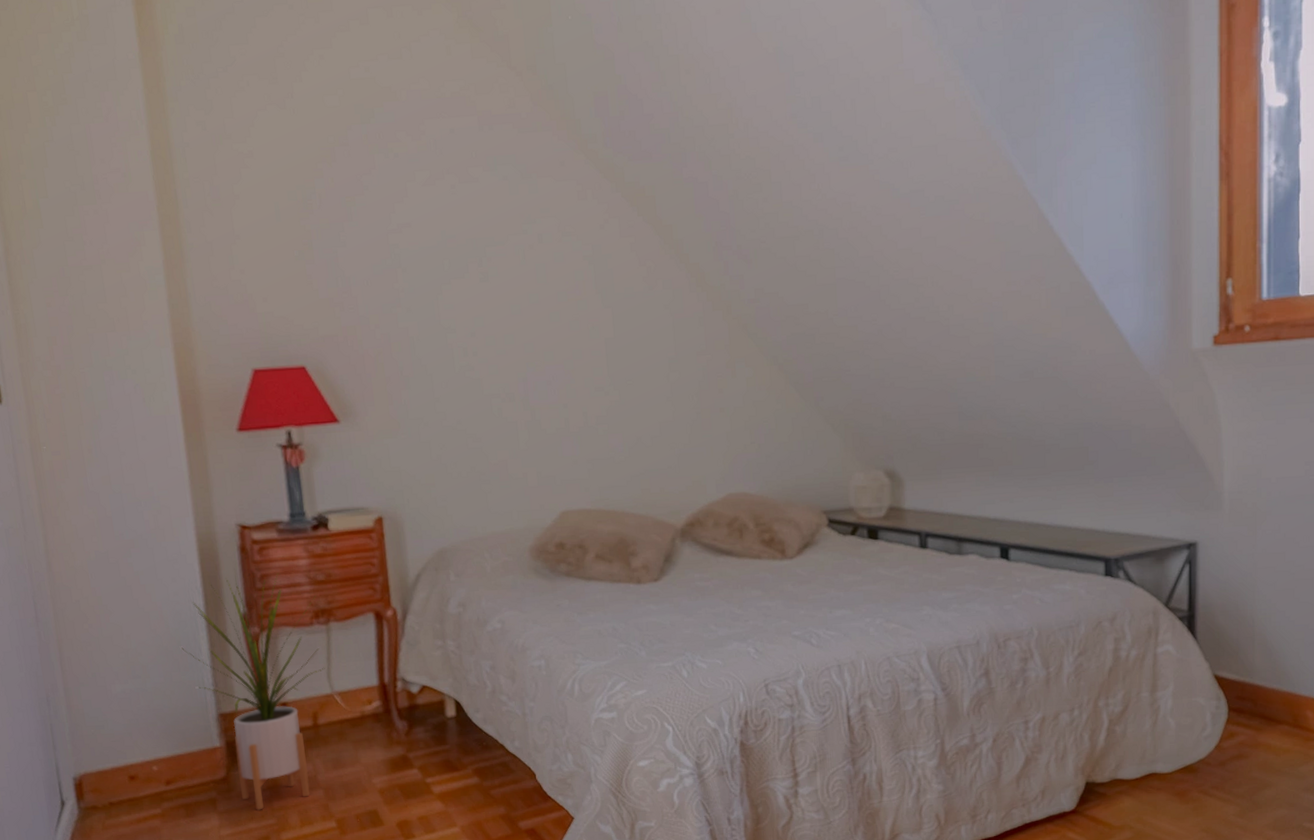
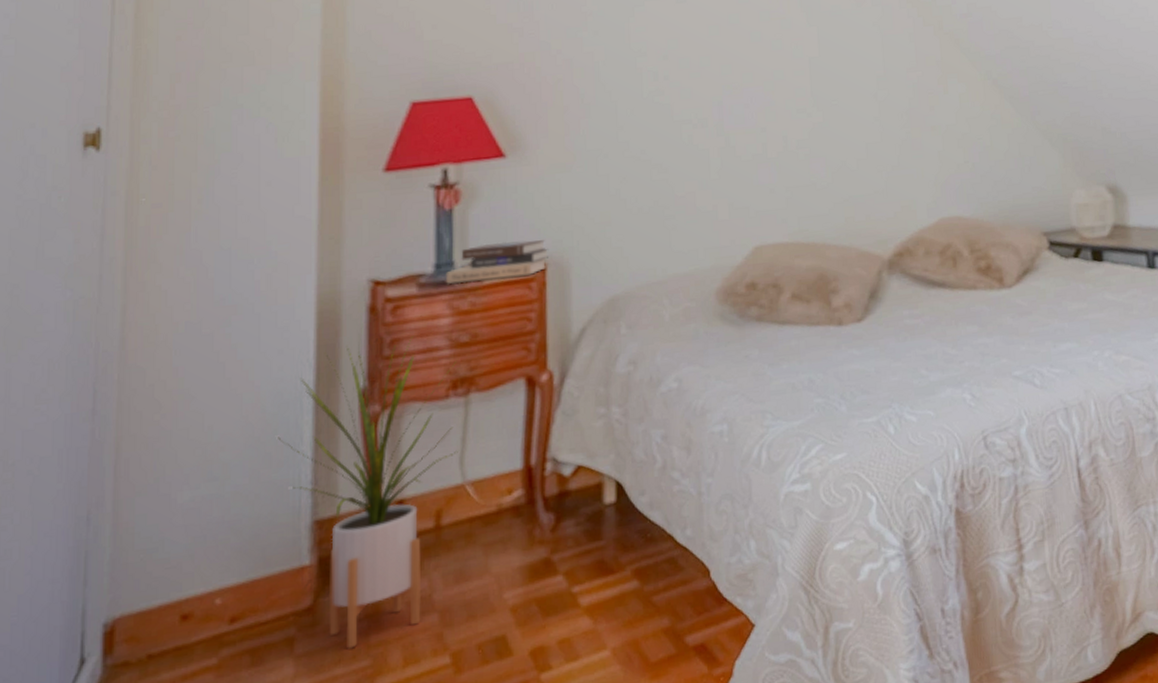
books: none [299,496,384,532] -> present [445,239,548,285]

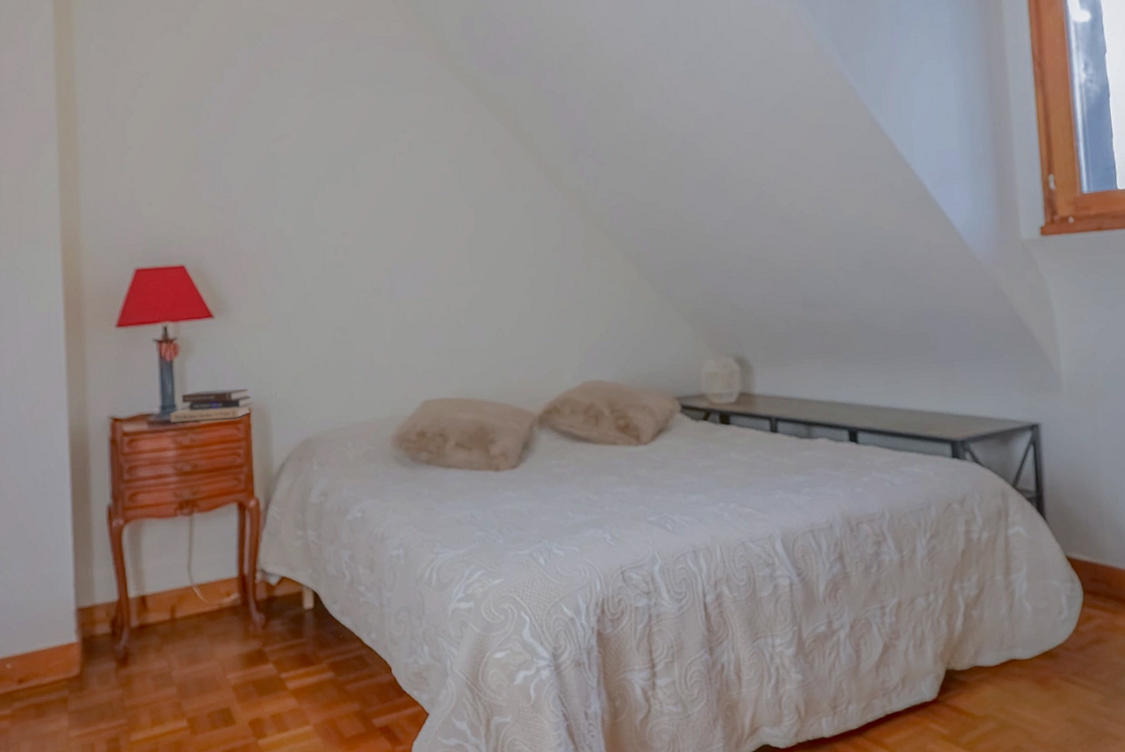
house plant: present [278,337,458,649] -> none [46,465,186,710]

